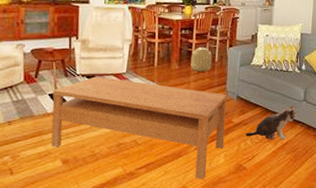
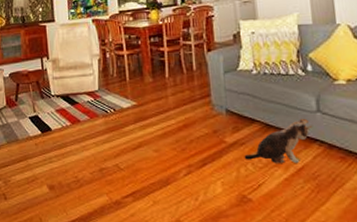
coffee table: present [51,76,227,179] -> none [32,96,220,212]
basket: present [190,46,212,72] -> none [164,54,189,83]

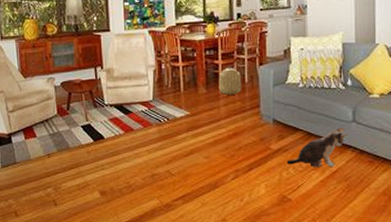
basket: none [164,54,189,83] -> present [218,67,241,95]

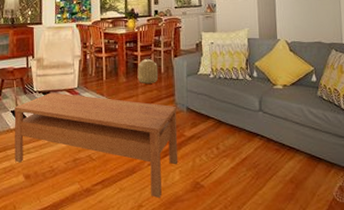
coffee table: none [85,105,264,212] -> present [14,92,178,198]
plush toy: present [286,127,348,168] -> none [199,116,256,155]

